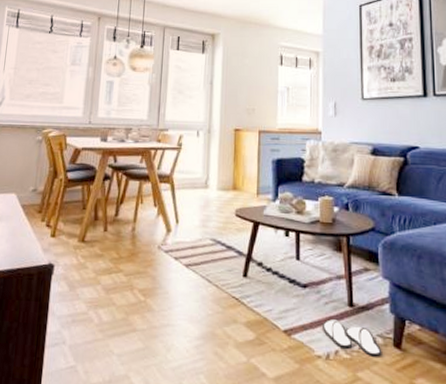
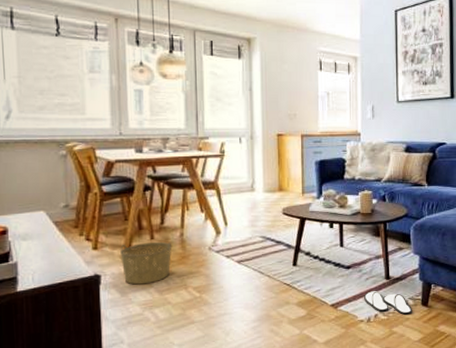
basket: none [74,234,124,280] -> present [120,241,172,285]

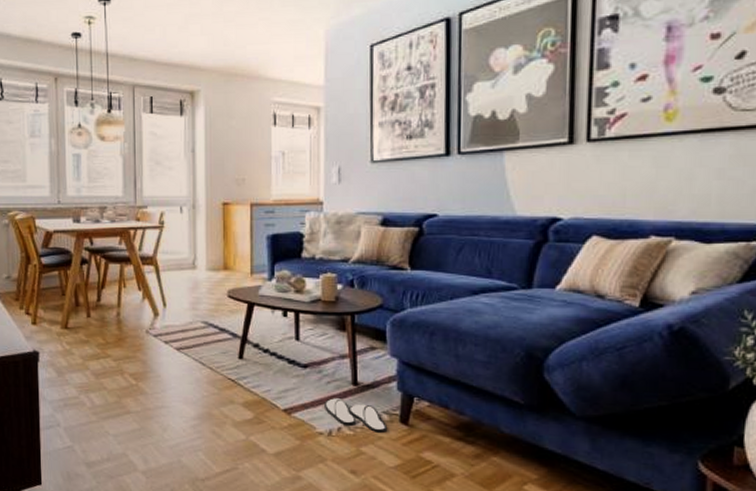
basket: present [120,241,172,285] -> none [58,320,109,366]

